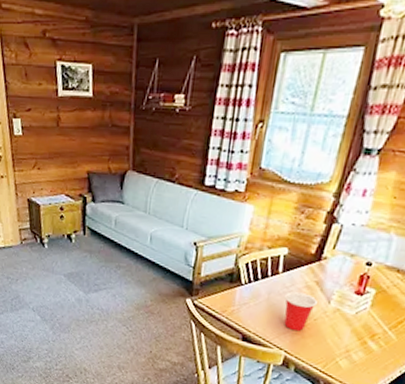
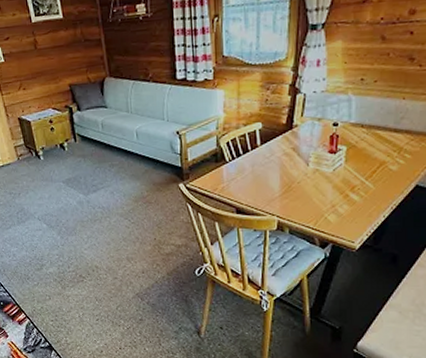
cup: present [284,292,317,332] -> none [267,160,297,197]

